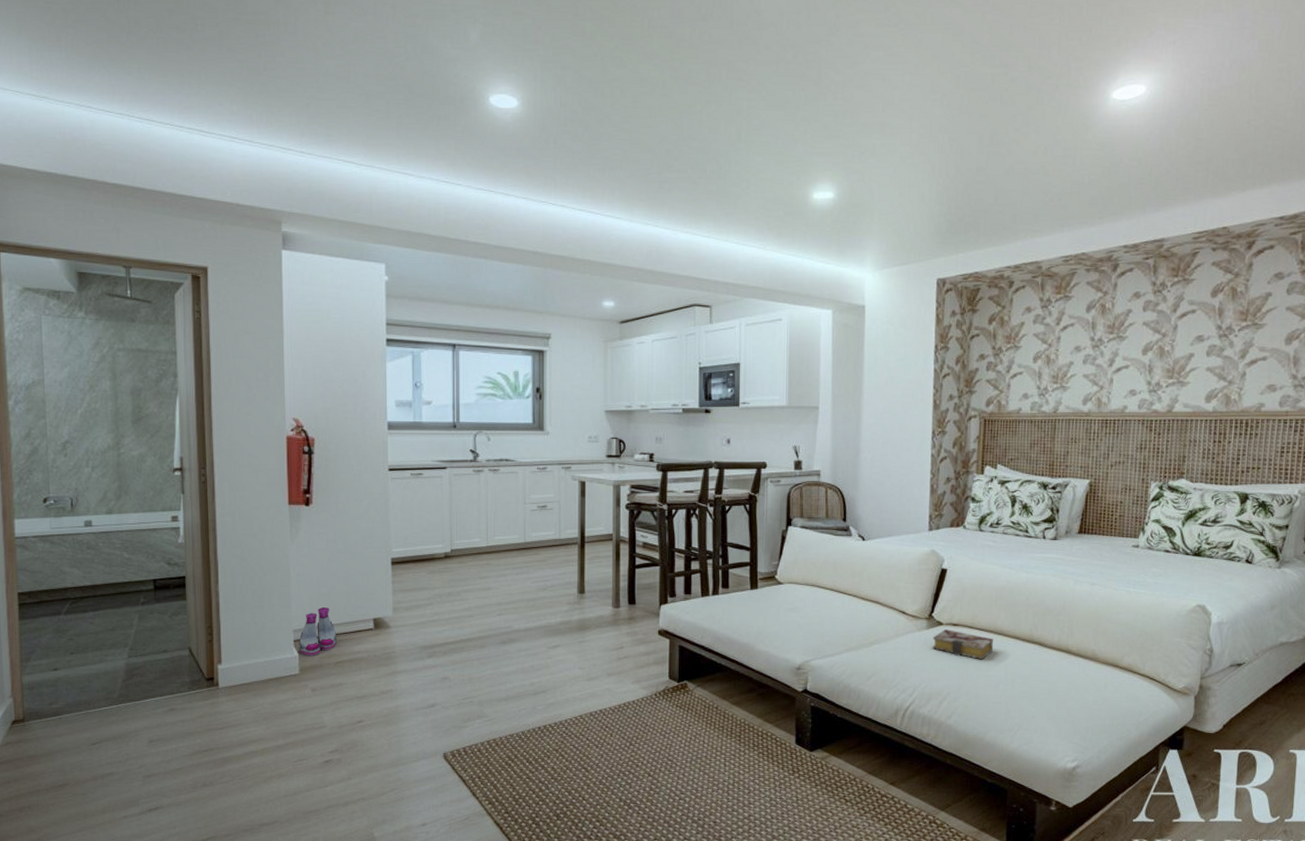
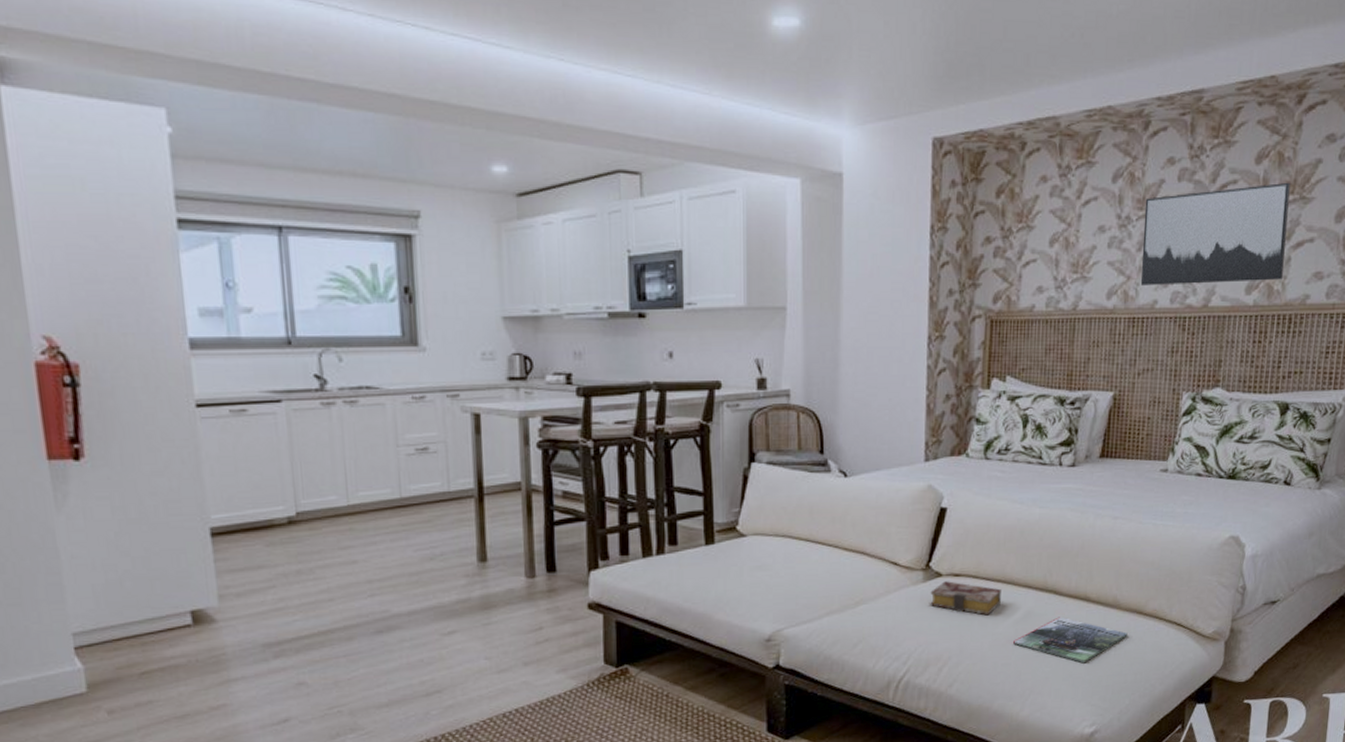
boots: present [298,607,337,657] -> none [82,600,140,668]
magazine: none [1004,665,1105,707] -> present [1013,616,1128,664]
wall art: none [1112,311,1243,394] -> present [1140,182,1290,286]

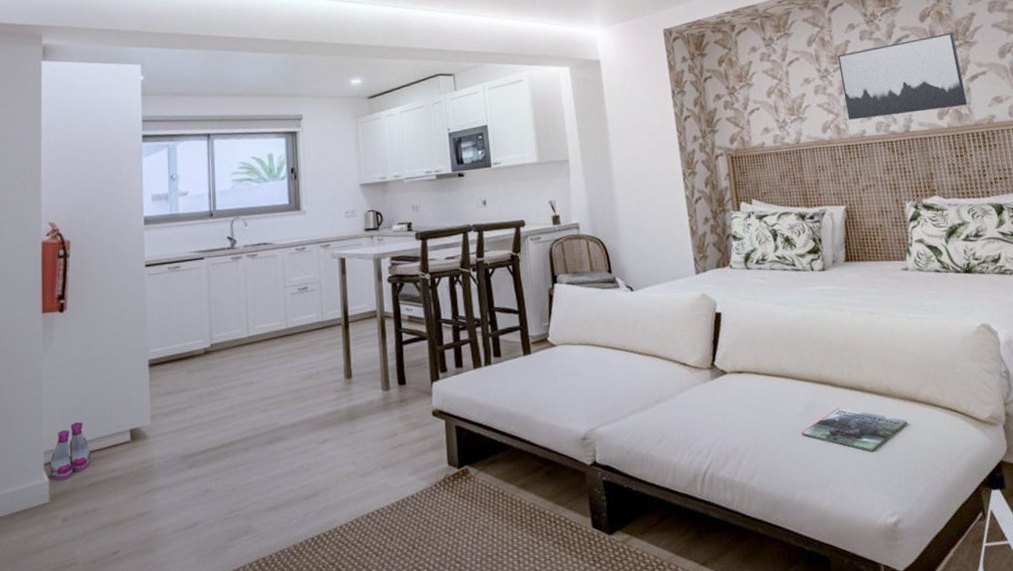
boots: none [82,600,140,668] -> present [49,422,91,481]
book: present [930,581,1002,616] -> none [719,378,785,409]

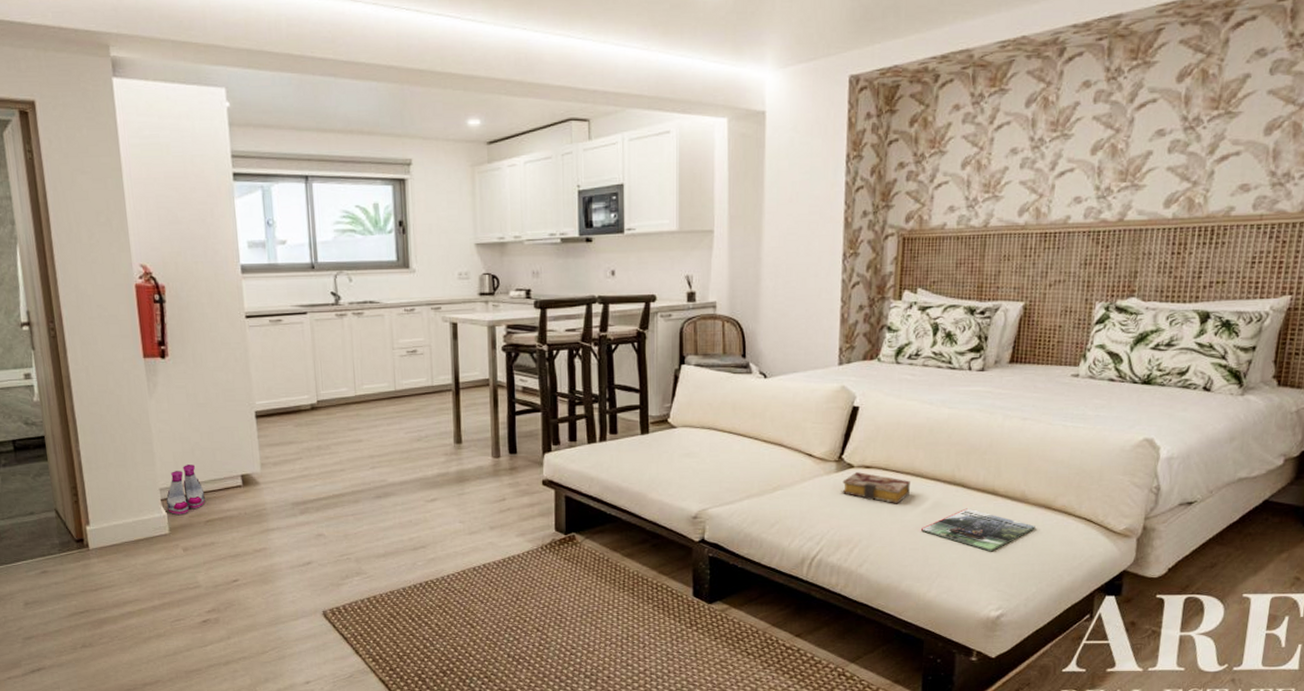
book: none [719,378,785,409] -> present [842,472,911,504]
wall art: present [837,32,968,120] -> none [1053,98,1215,202]

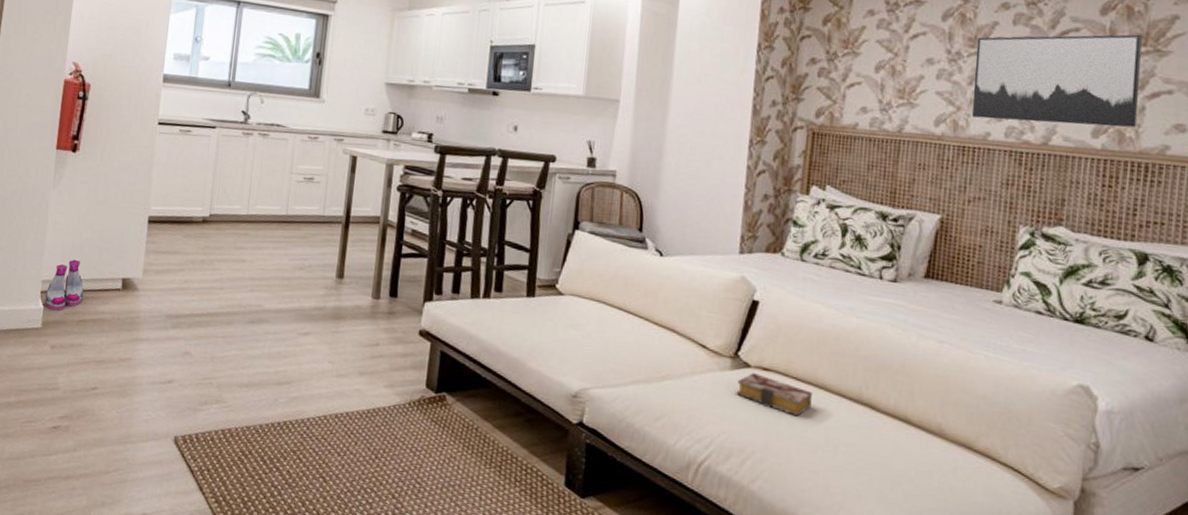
magazine: present [921,508,1035,552] -> none [823,433,954,490]
wall art: none [1053,98,1215,202] -> present [971,34,1142,128]

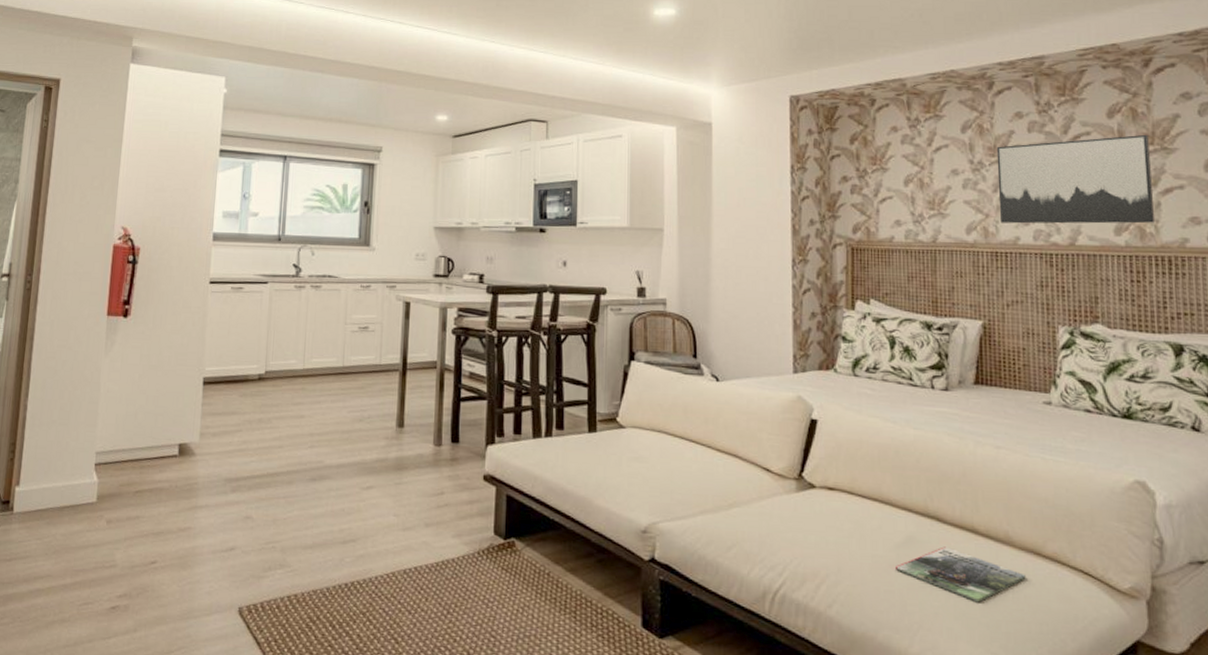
boots: present [44,260,84,311] -> none [99,428,140,483]
book: present [736,373,813,417] -> none [804,493,880,535]
magazine: none [823,433,954,490] -> present [896,546,1026,603]

